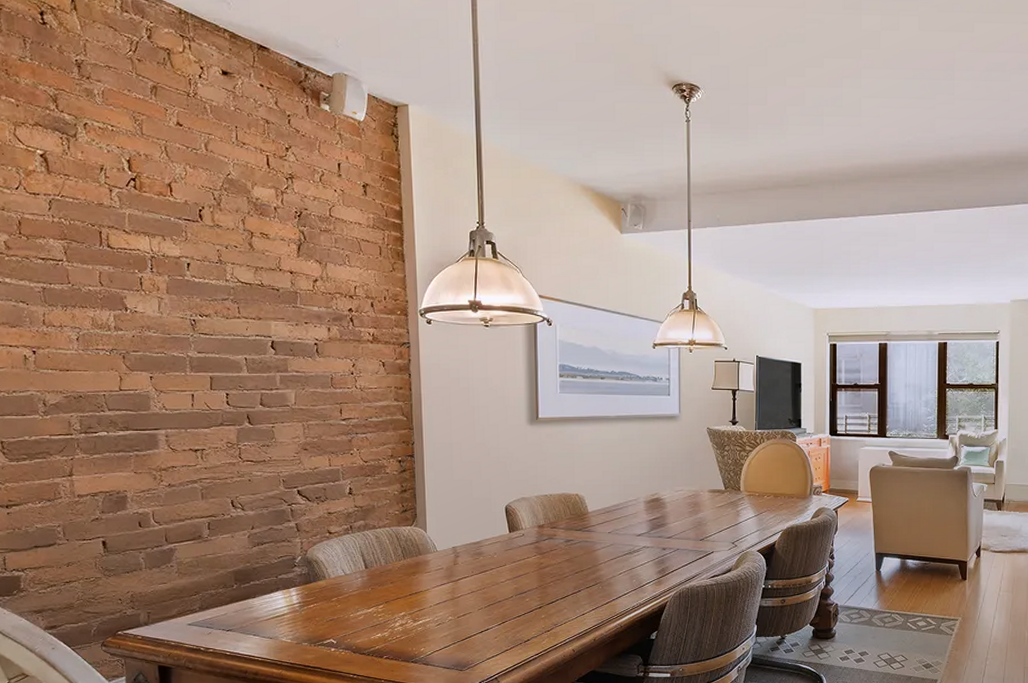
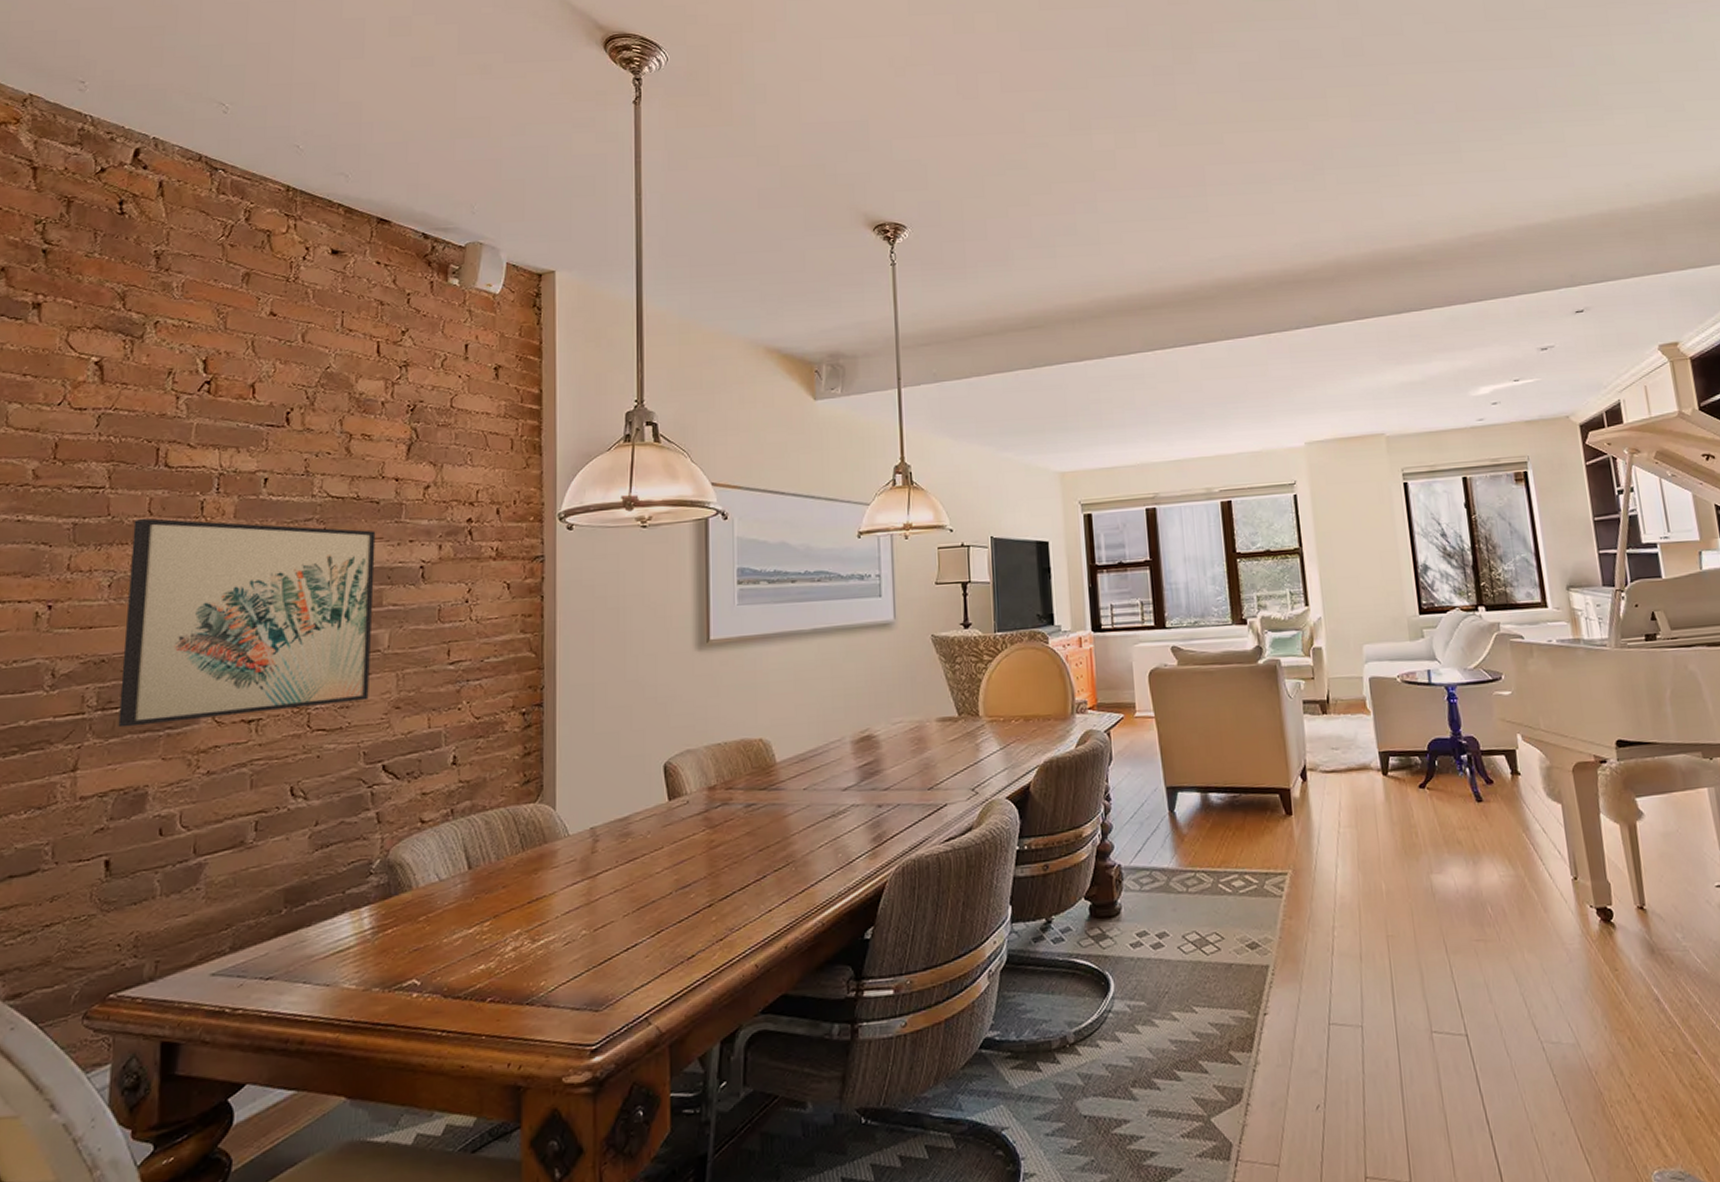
wall art: none [89,289,283,447] -> present [118,518,376,728]

